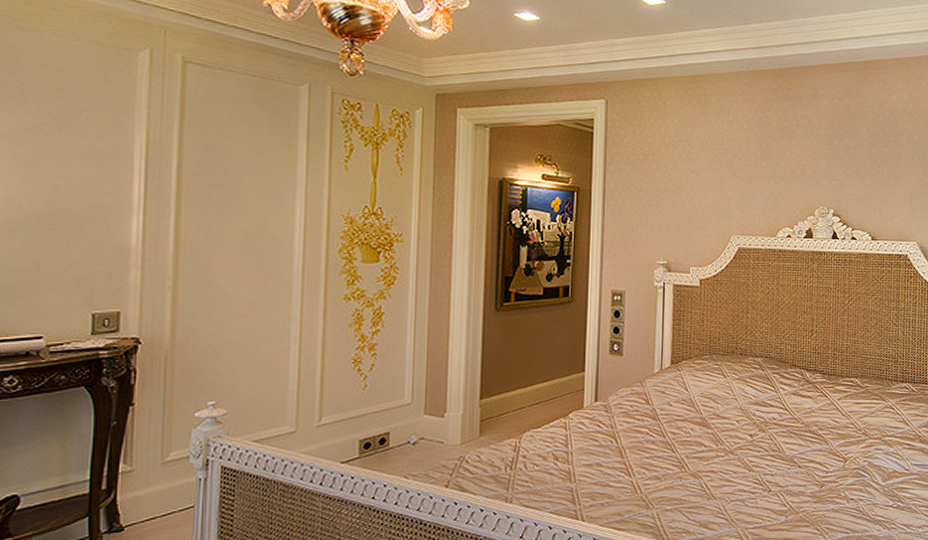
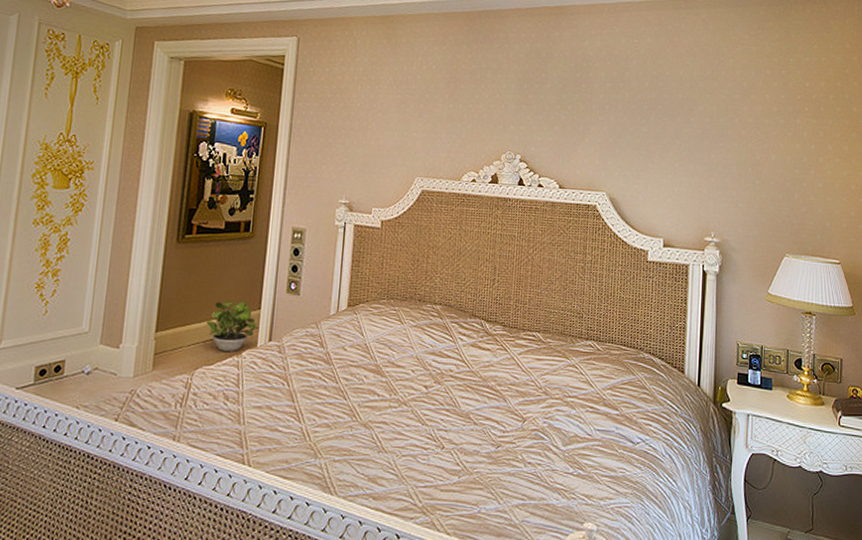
potted plant: none [531,364,583,415] -> present [207,301,258,353]

